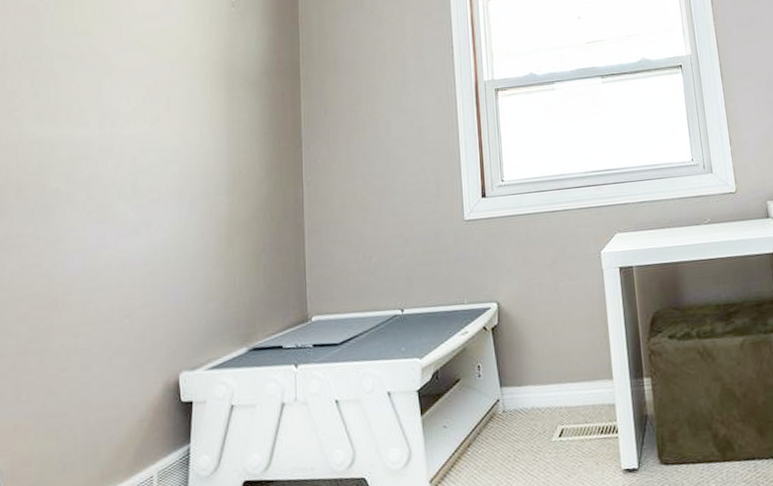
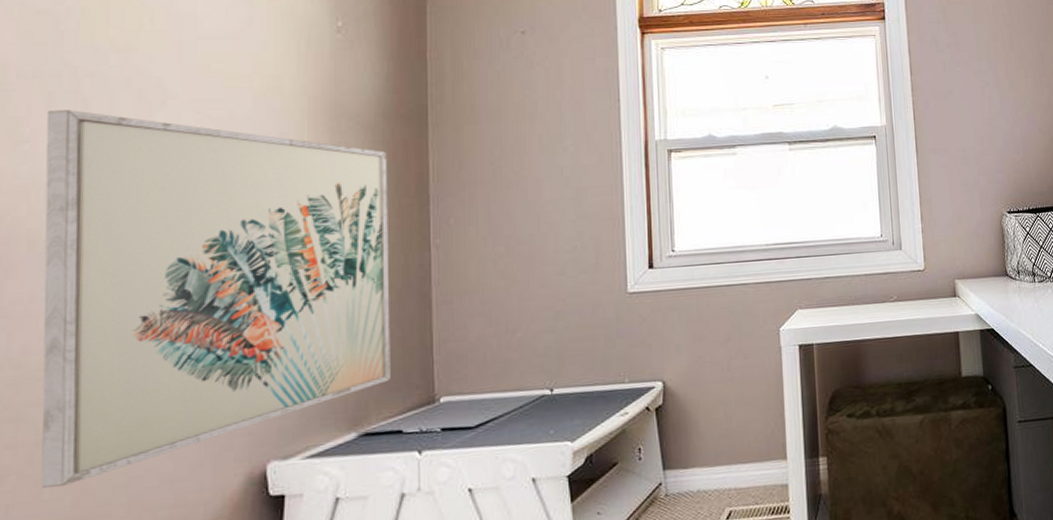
wall art: none [20,83,273,390] -> present [41,110,391,488]

